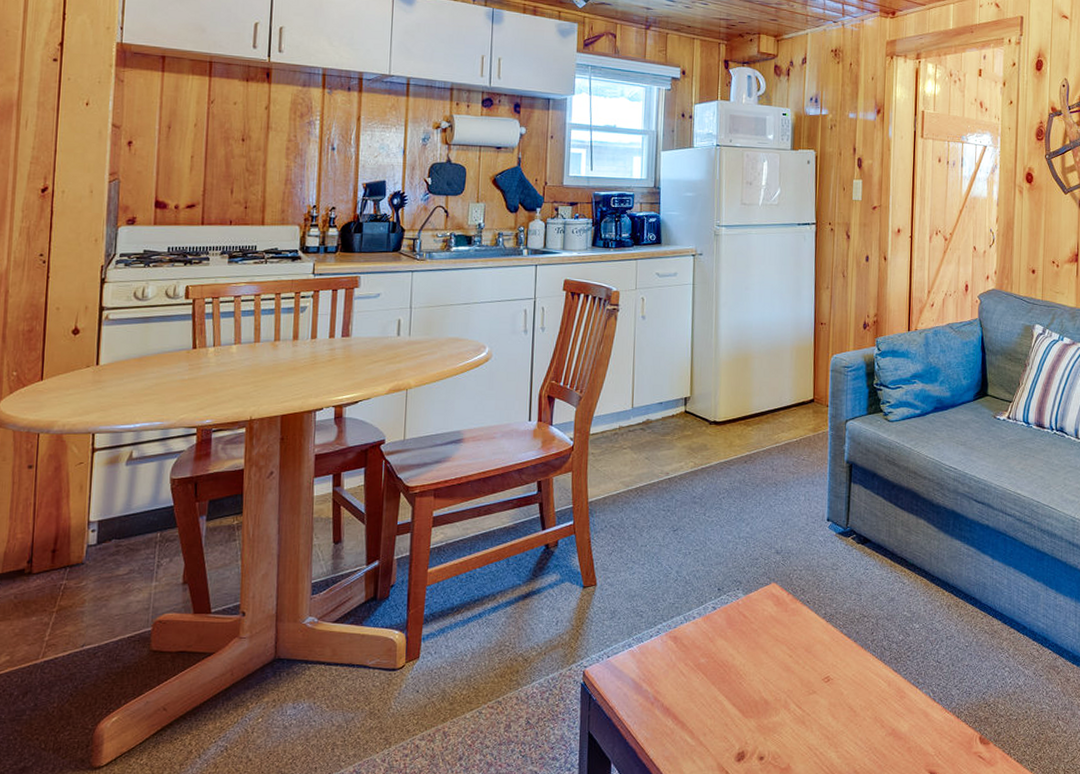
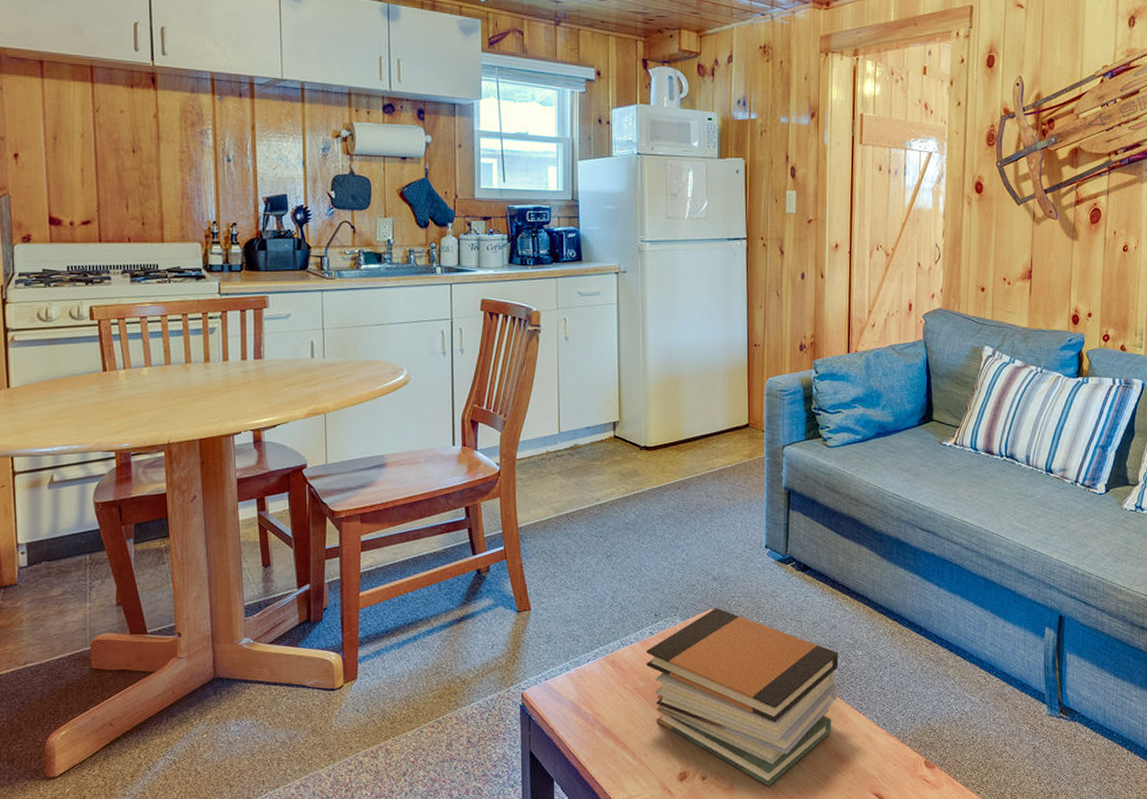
book stack: none [708,582,897,766] -> present [646,608,839,787]

